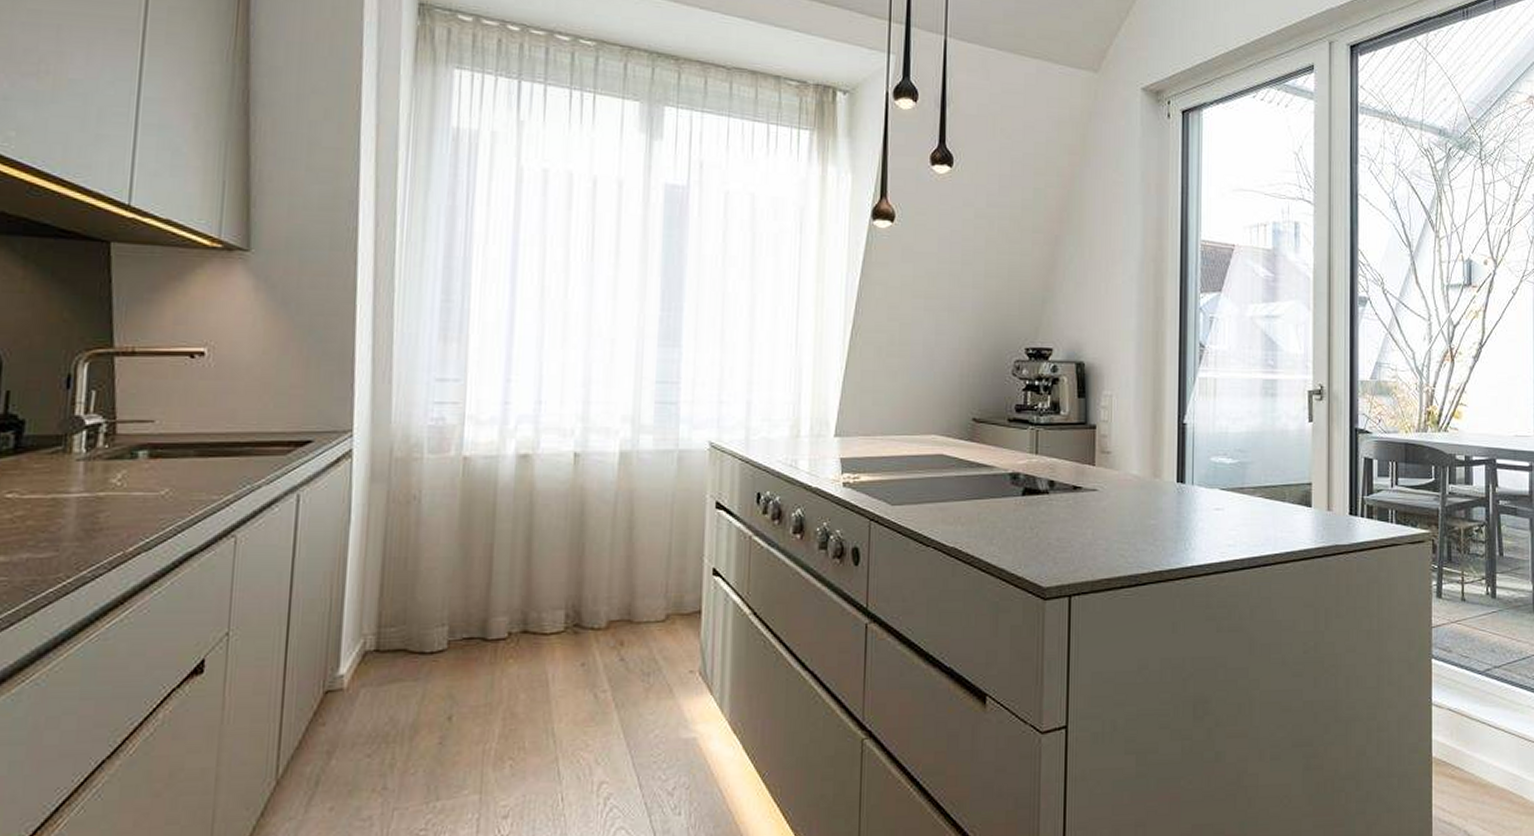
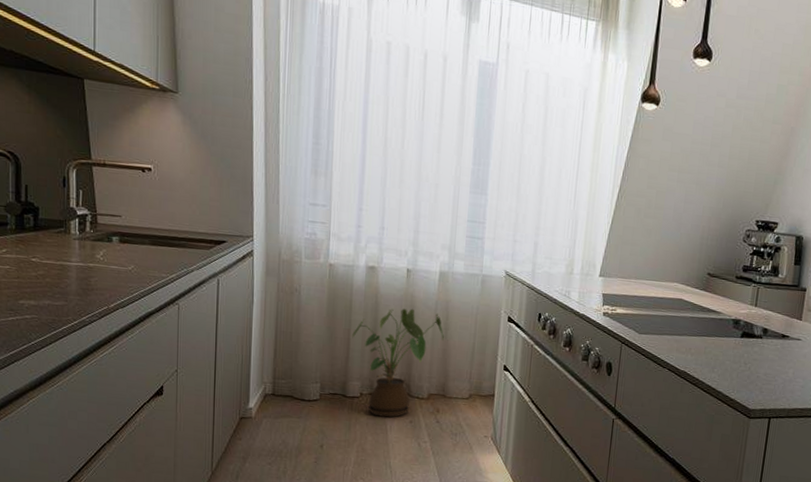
house plant: none [496,505,628,663] -> present [352,308,444,418]

